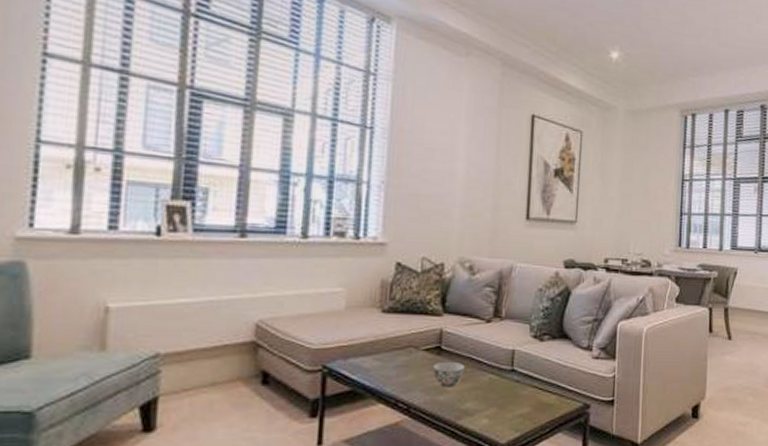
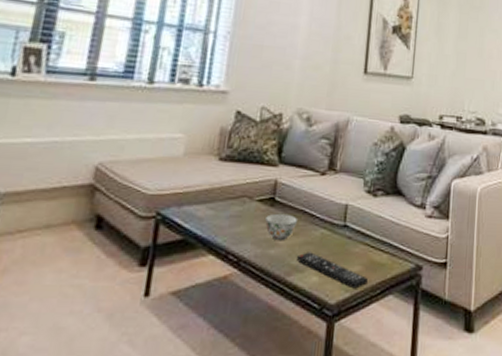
remote control: none [465,396,537,429] -> present [295,252,368,289]

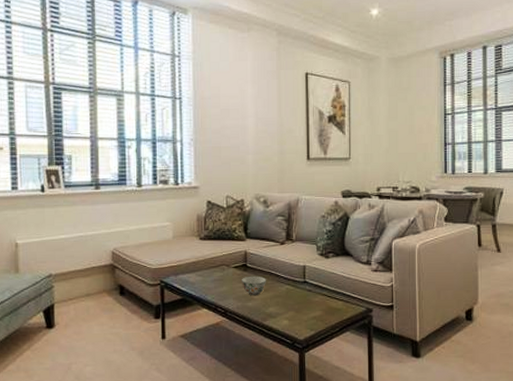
remote control: present [295,252,368,289] -> none [269,303,328,328]

